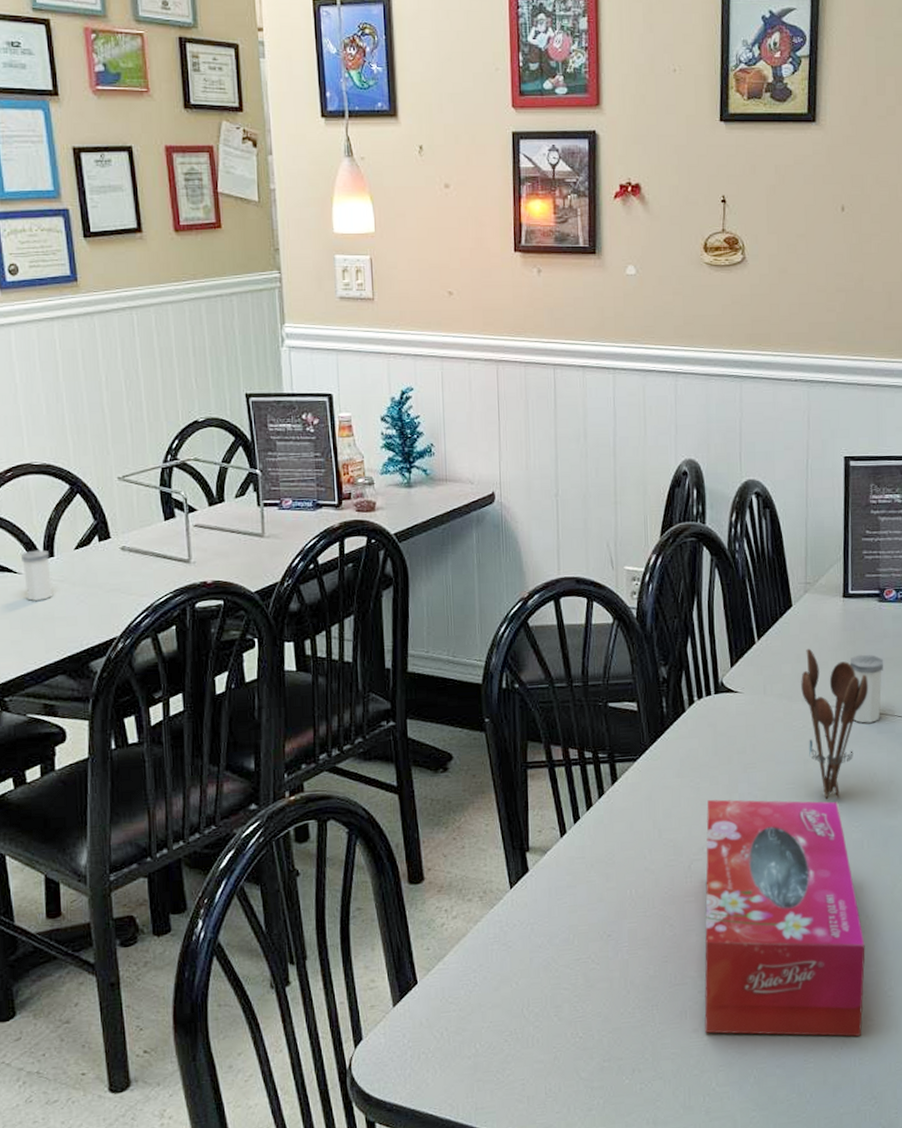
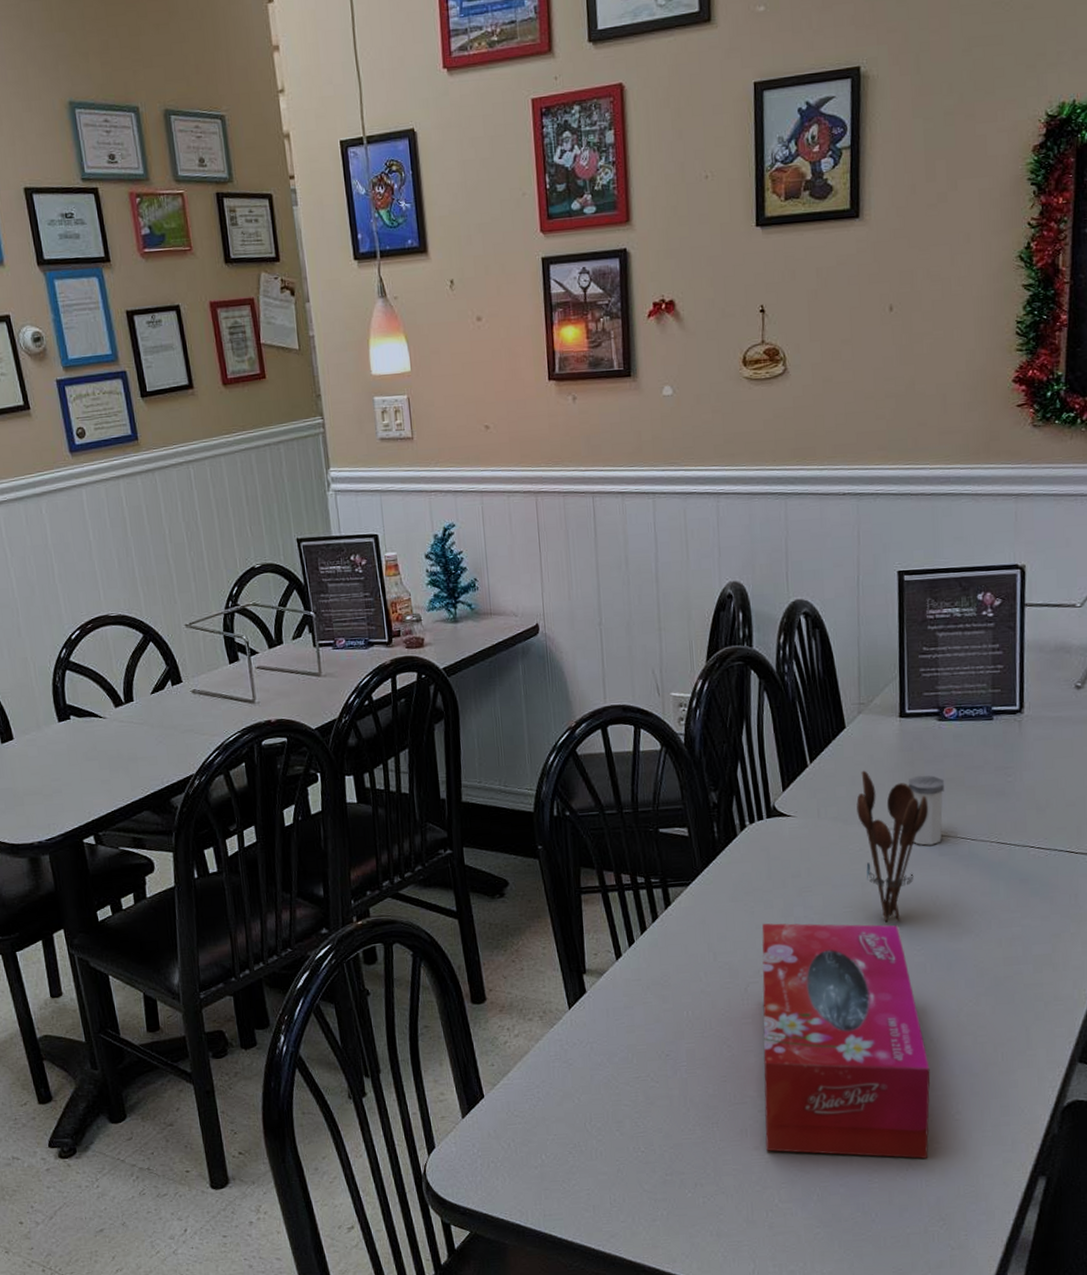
salt shaker: present [21,550,53,601] -> none [105,695,135,743]

